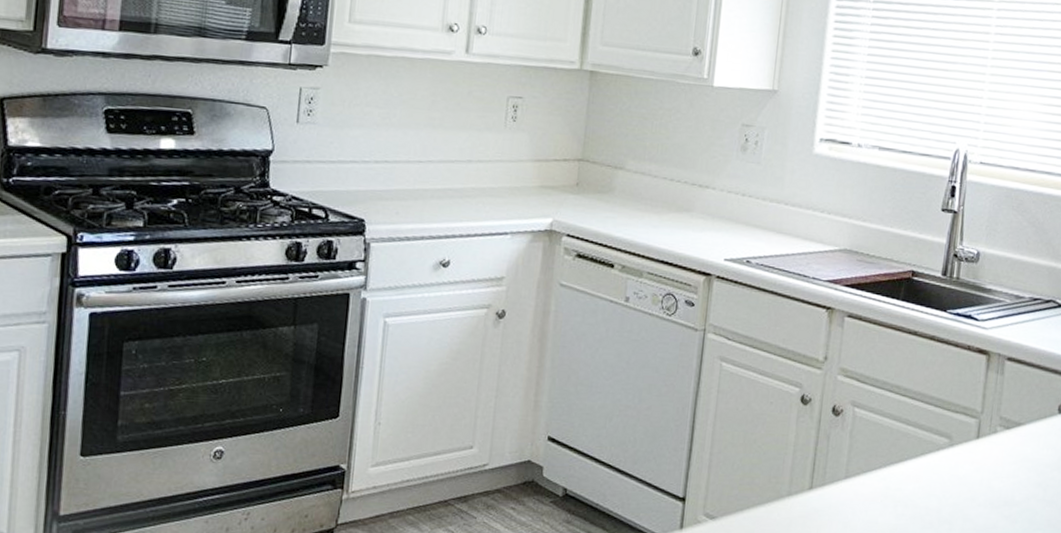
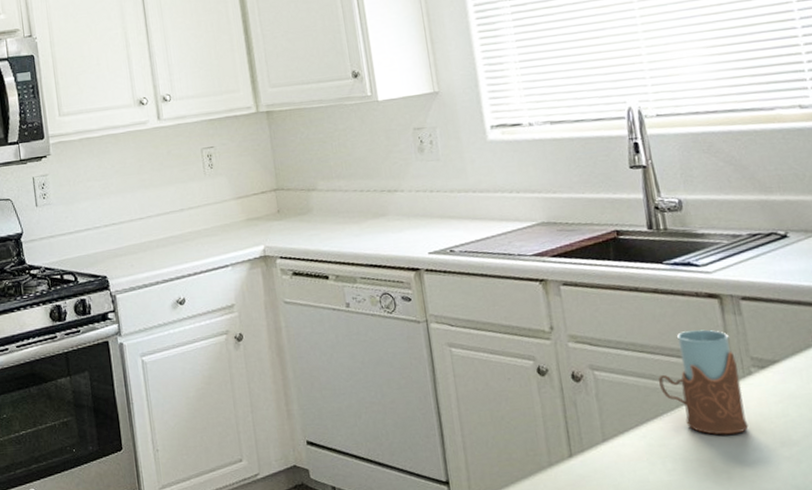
drinking glass: none [911,382,987,488] -> present [659,329,748,435]

